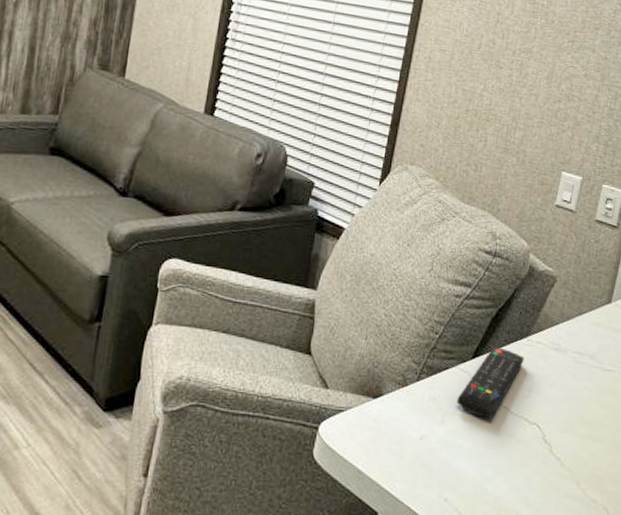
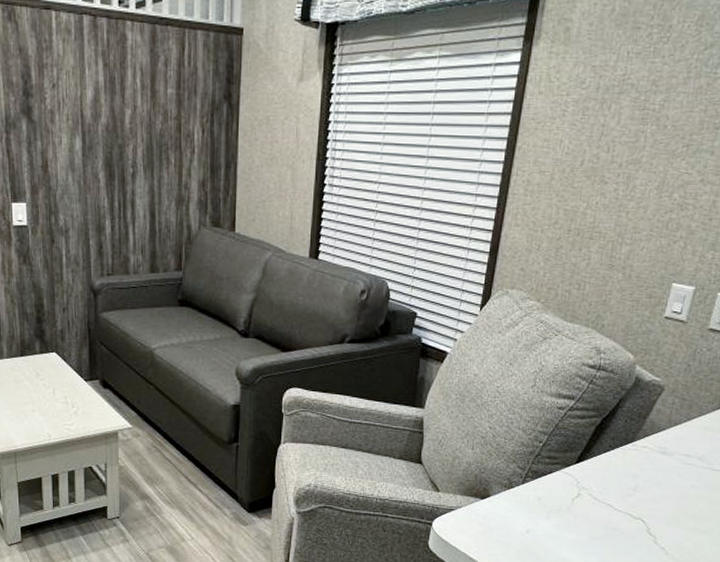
remote control: present [456,347,525,418] -> none [561,452,629,514]

